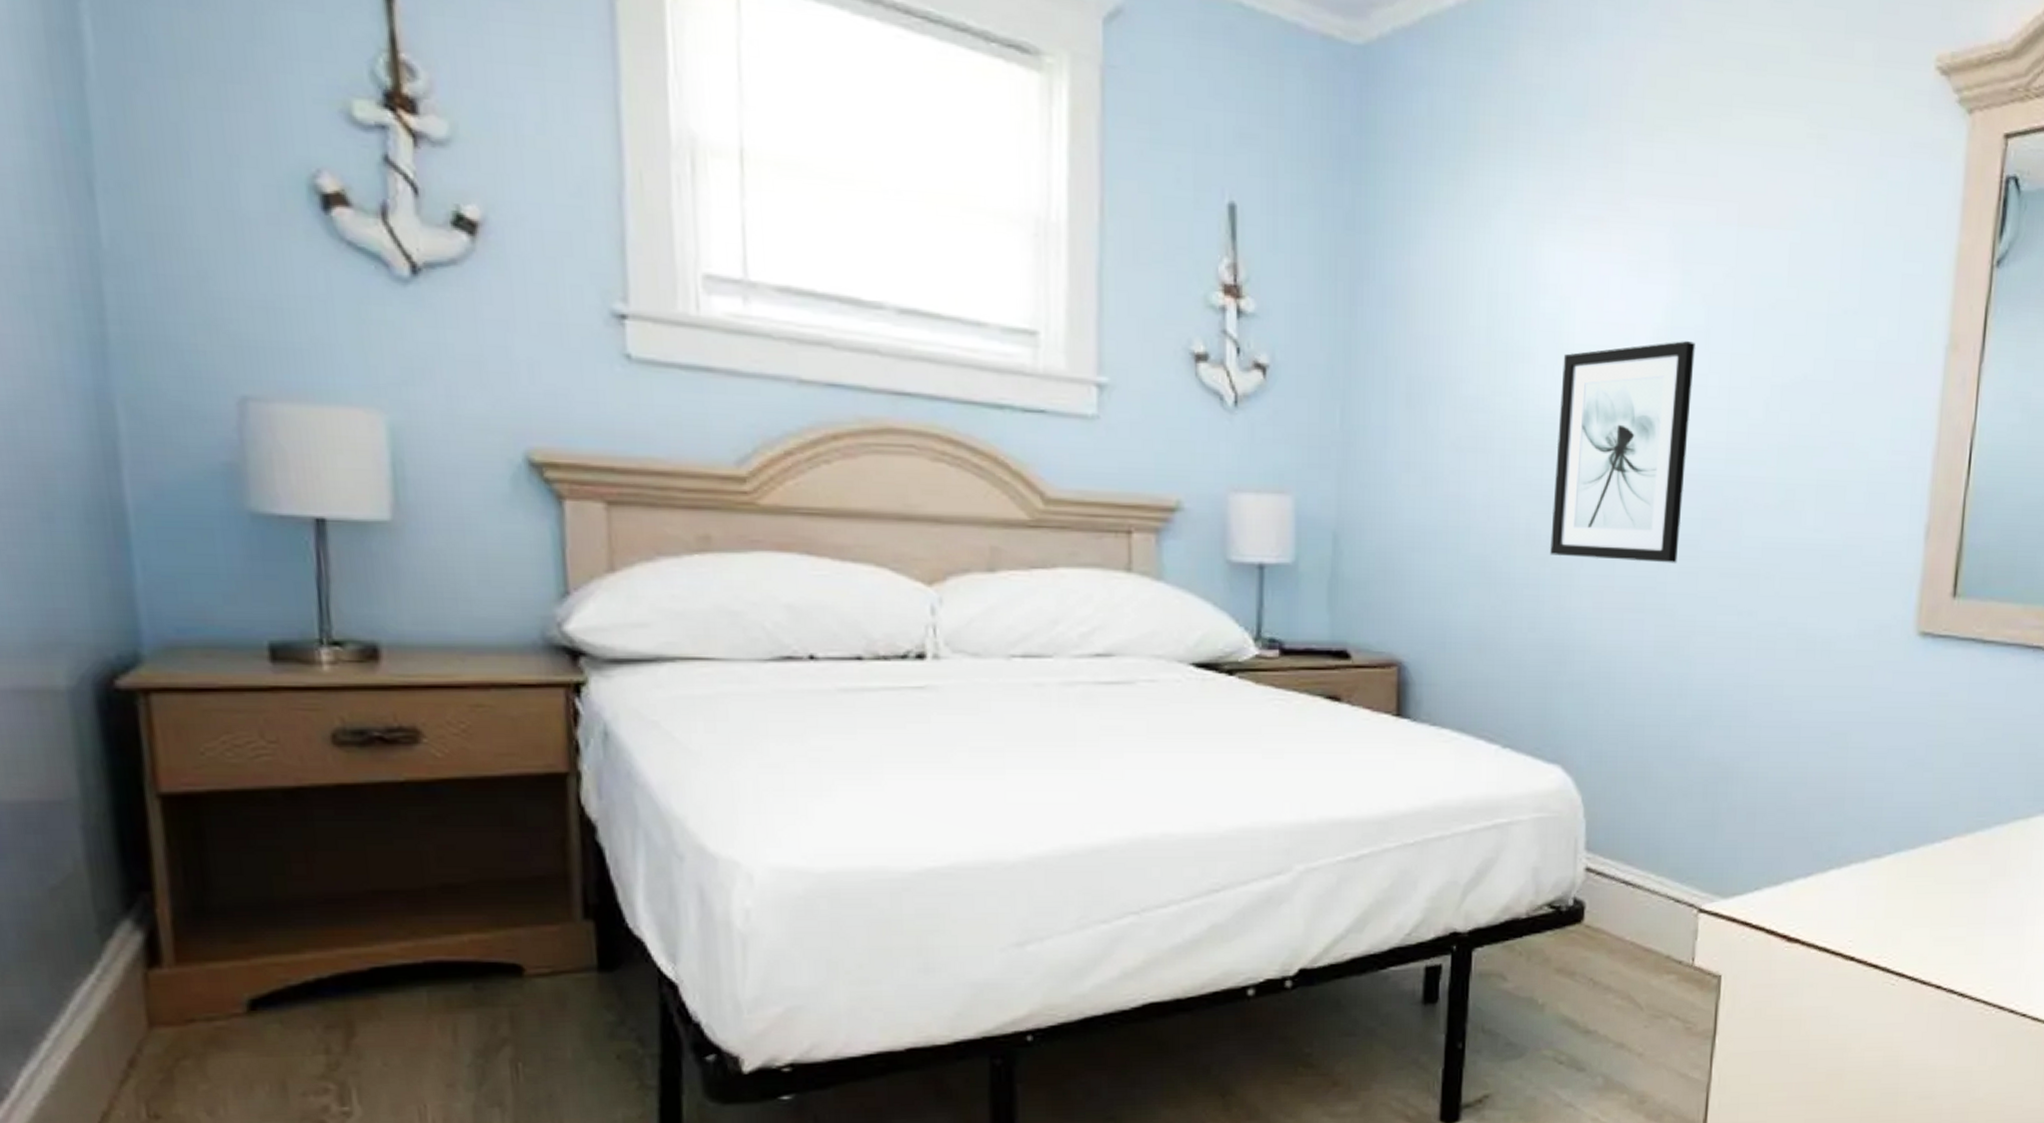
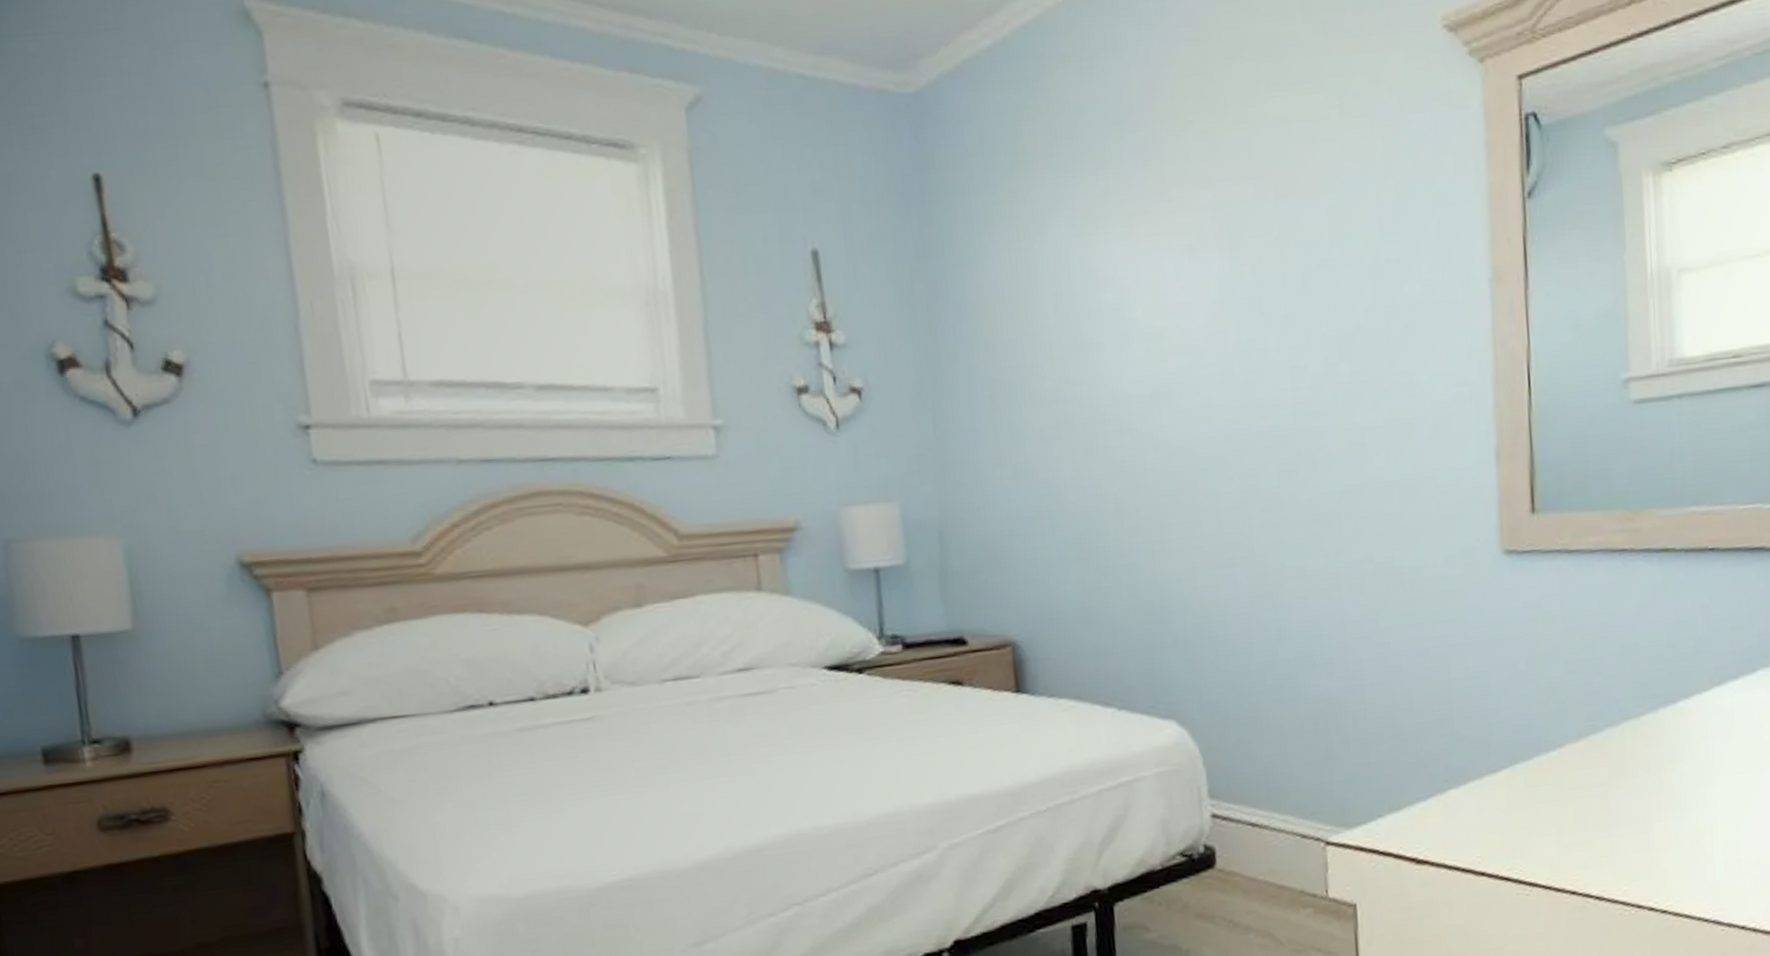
wall art: present [1550,341,1695,563] -> none [1129,310,1260,525]

